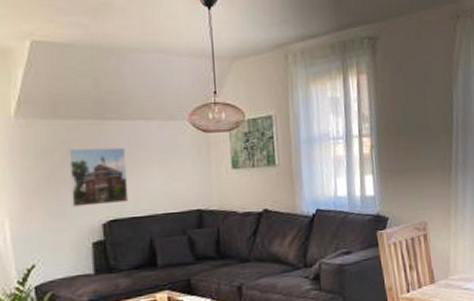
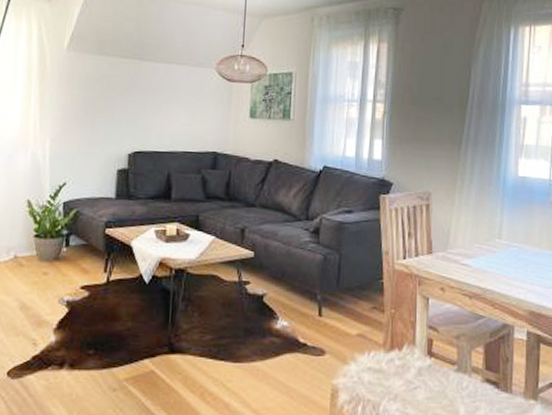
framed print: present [67,147,129,207] -> none [103,82,156,137]

